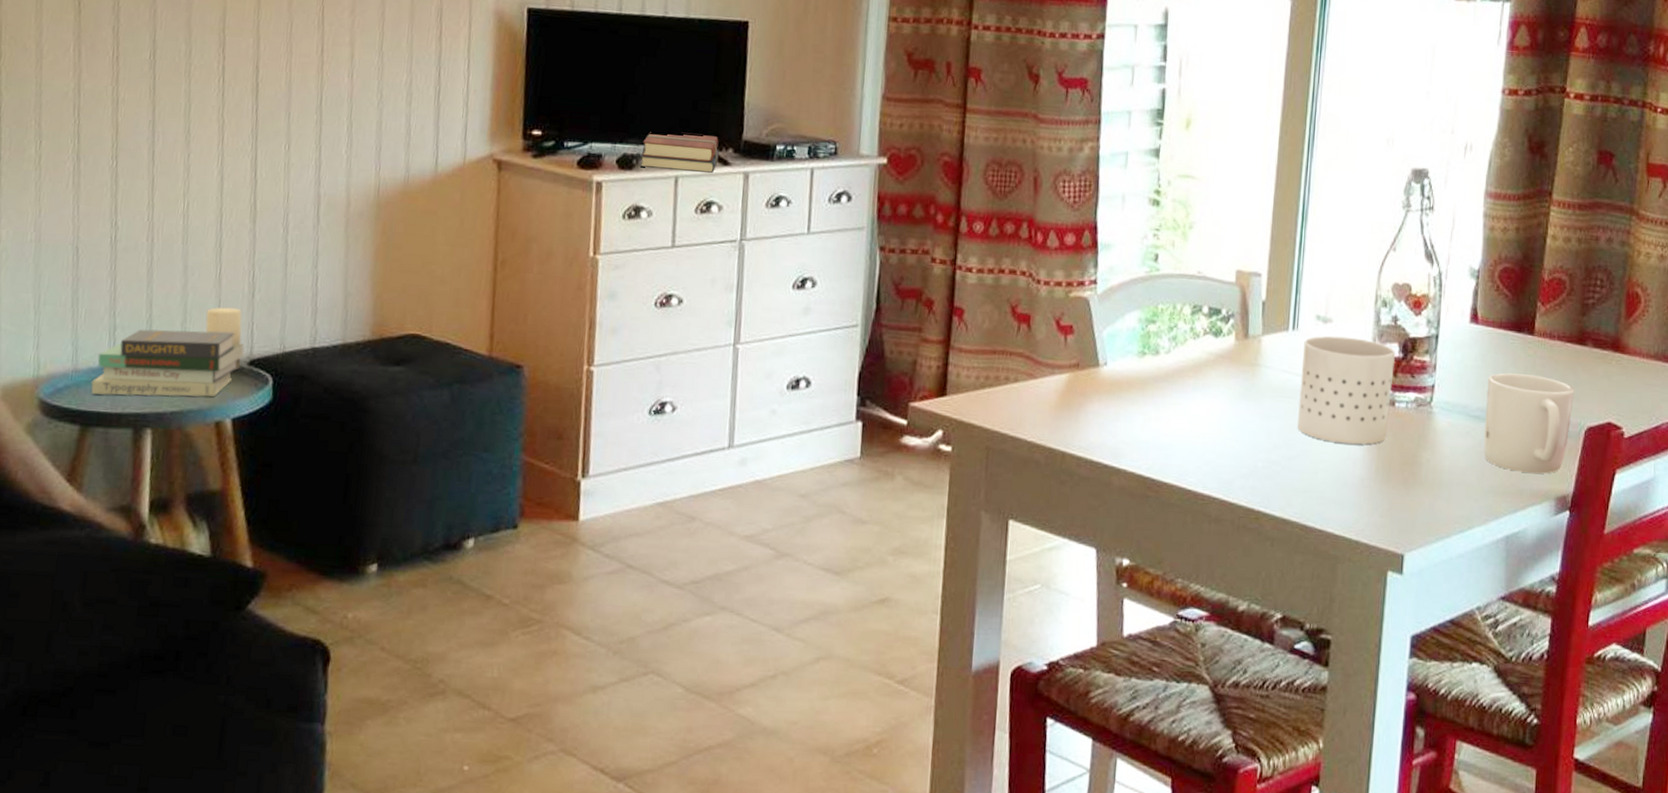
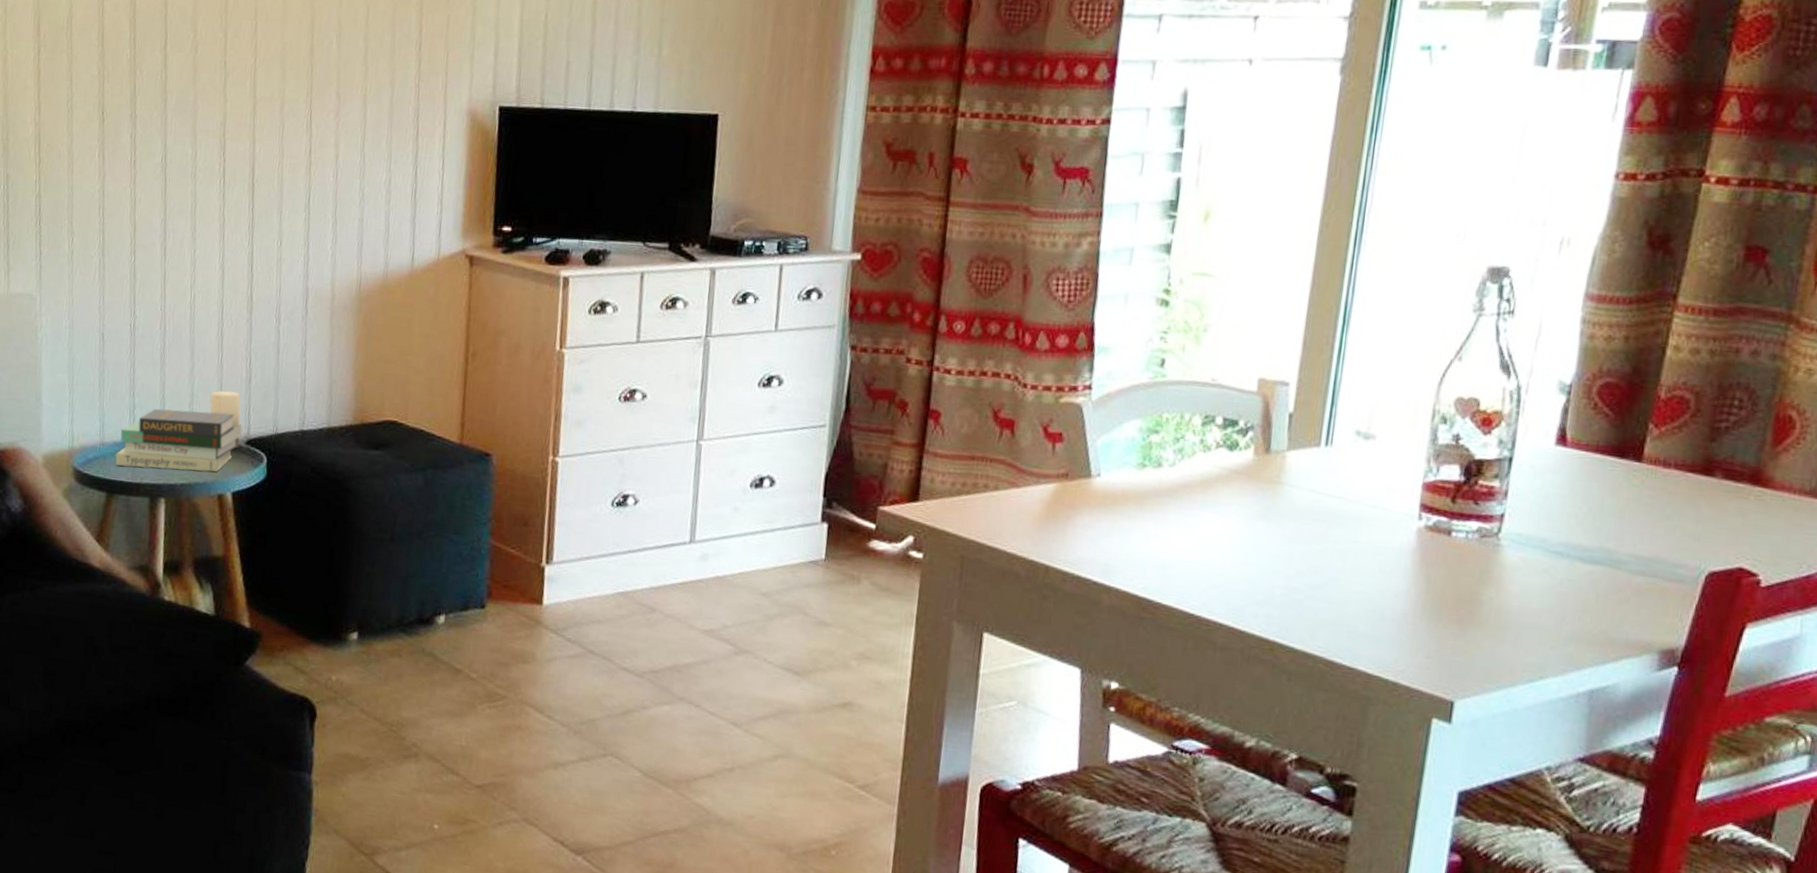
books: present [639,132,719,174] -> none [605,227,686,270]
mug: present [1297,335,1396,445] -> none [1326,453,1455,577]
mug: present [1483,372,1574,474] -> none [1565,503,1694,623]

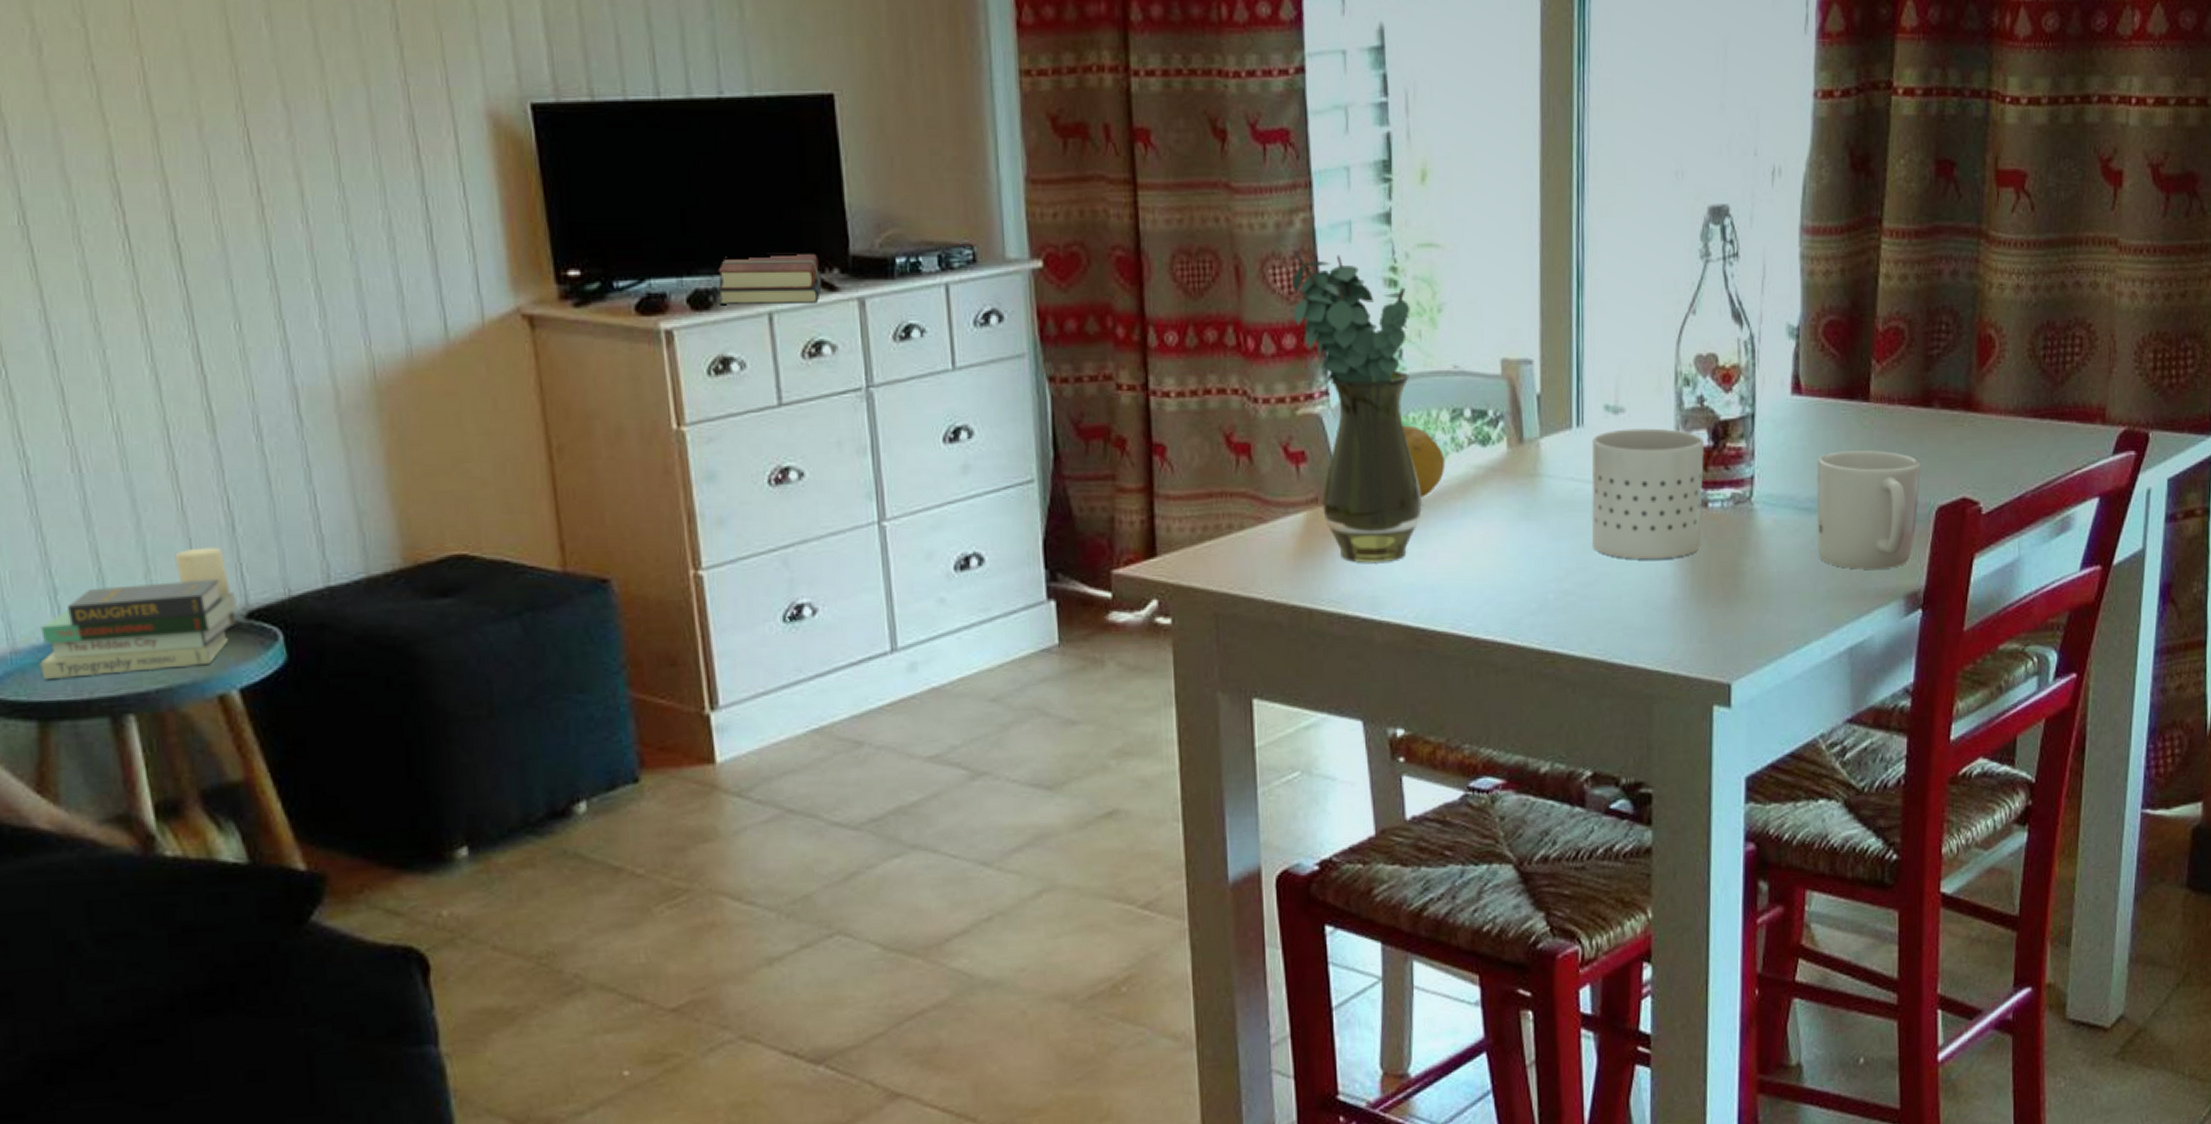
books: none [605,227,686,270] -> present [717,254,822,306]
vase: none [1069,267,1178,537] -> present [1292,250,1422,563]
fruit: none [1155,423,1192,487] -> present [1402,425,1446,497]
mug: none [1326,453,1455,577] -> present [1591,428,1705,560]
mug: none [1565,503,1694,623] -> present [1816,449,1921,570]

